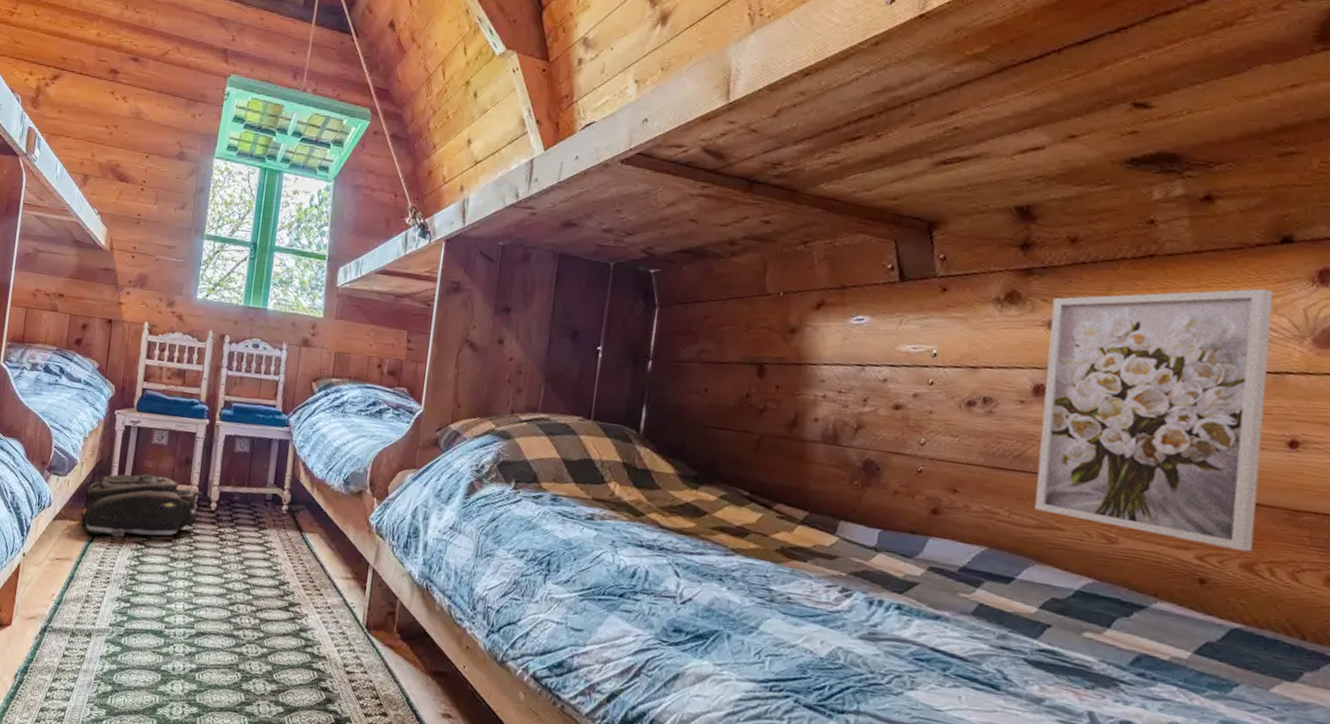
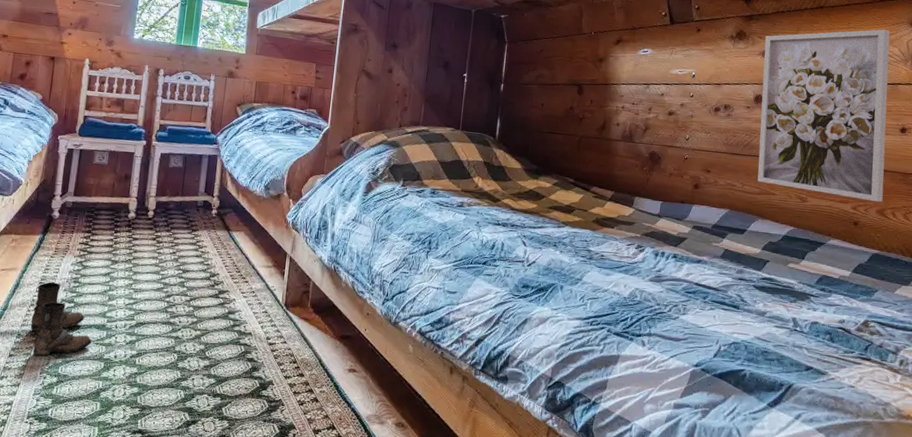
duffel bag: present [76,473,203,538] -> none [21,189,141,247]
boots: none [84,576,149,660] -> present [30,282,92,356]

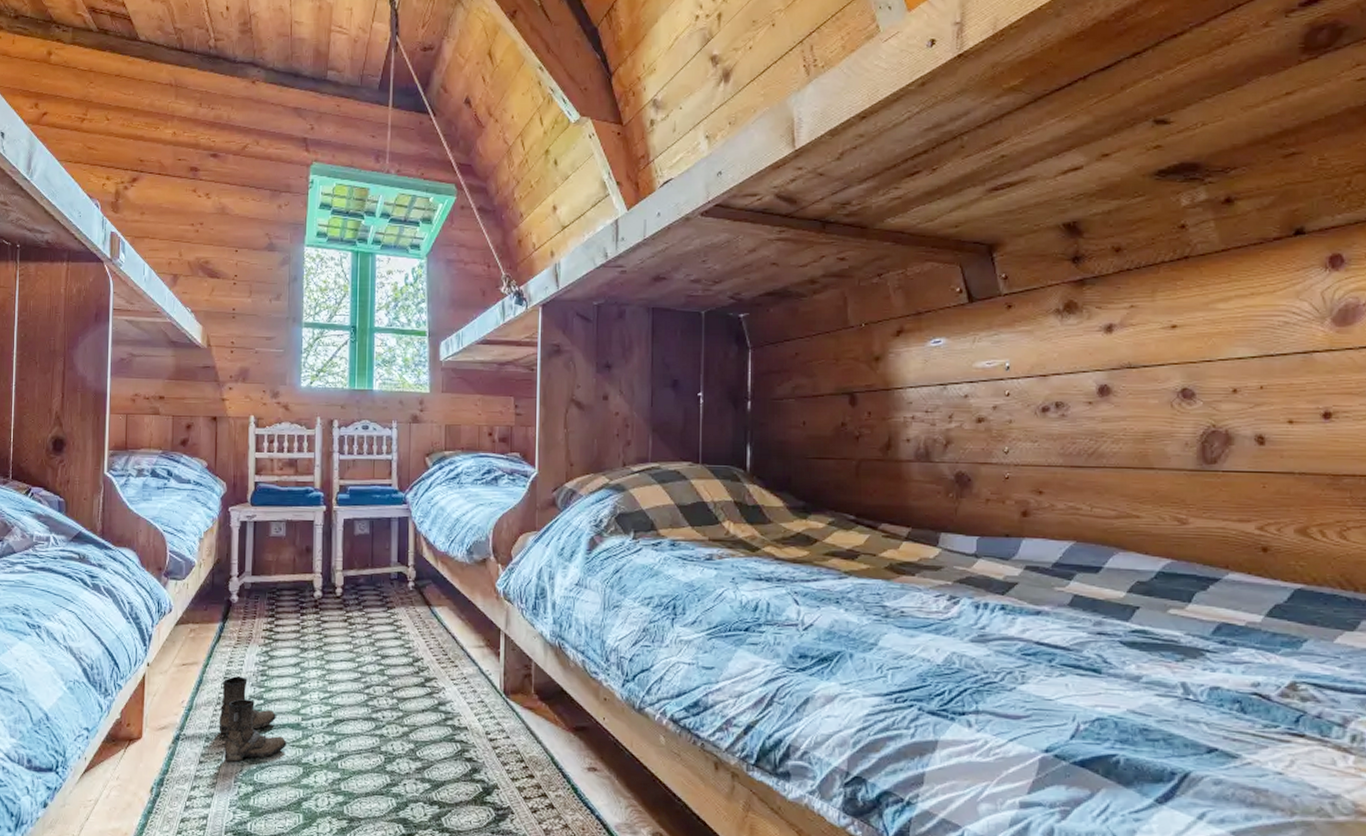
wall art: present [757,29,890,202] -> none [1106,278,1303,518]

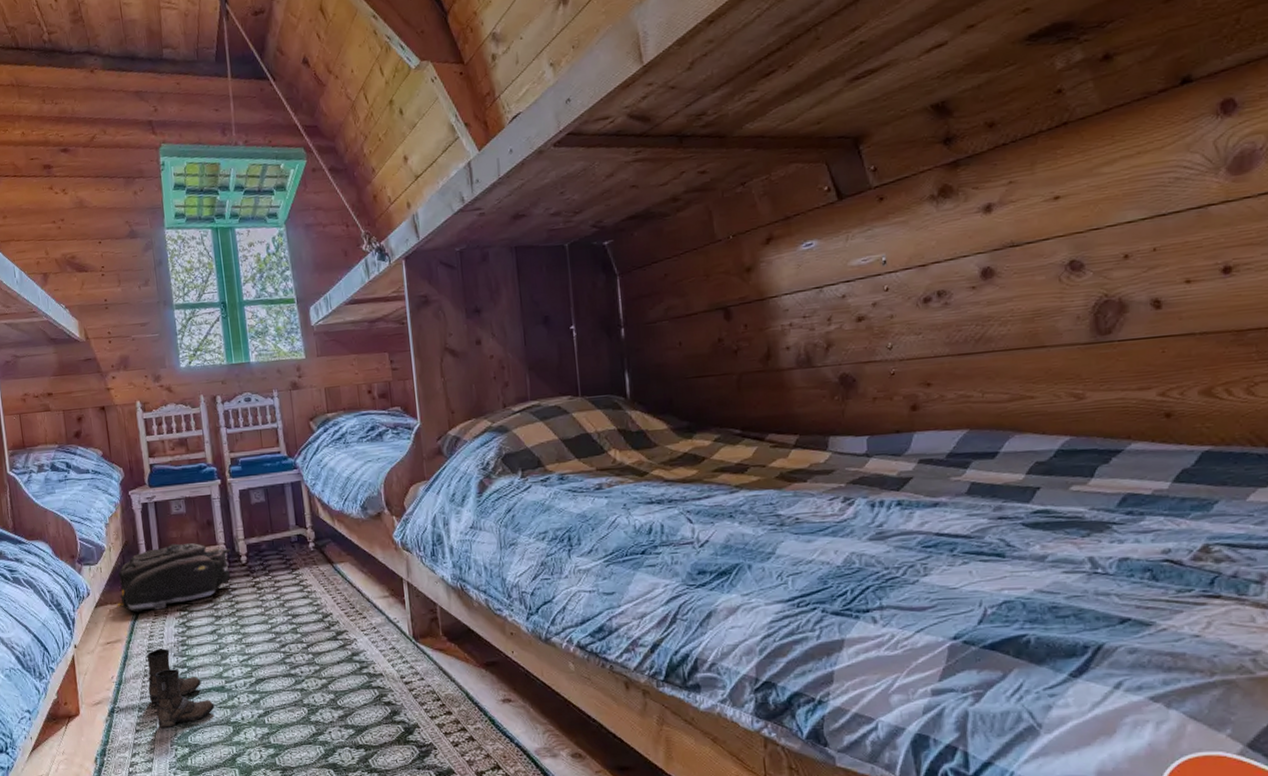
duffel bag: none [200,567,327,636] -> present [117,543,231,613]

